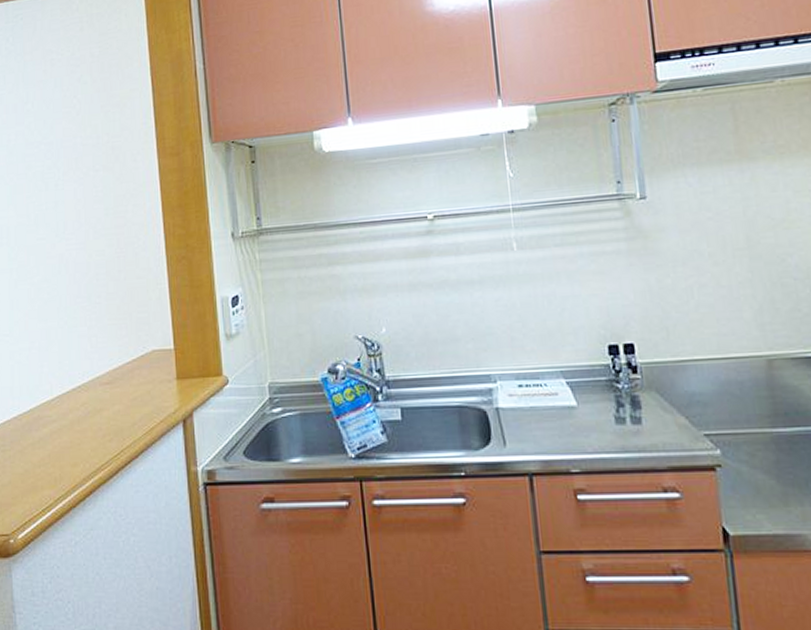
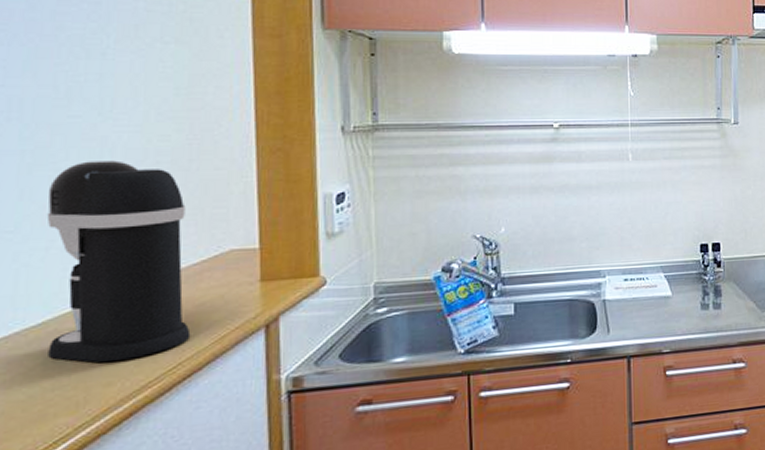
coffee maker: none [28,274,128,446] -> present [46,160,191,363]

